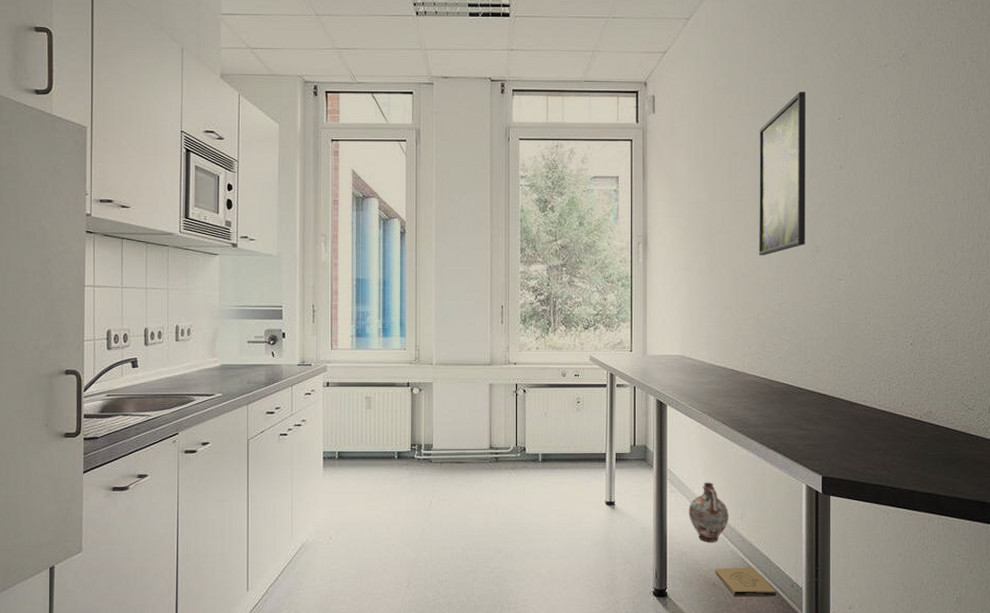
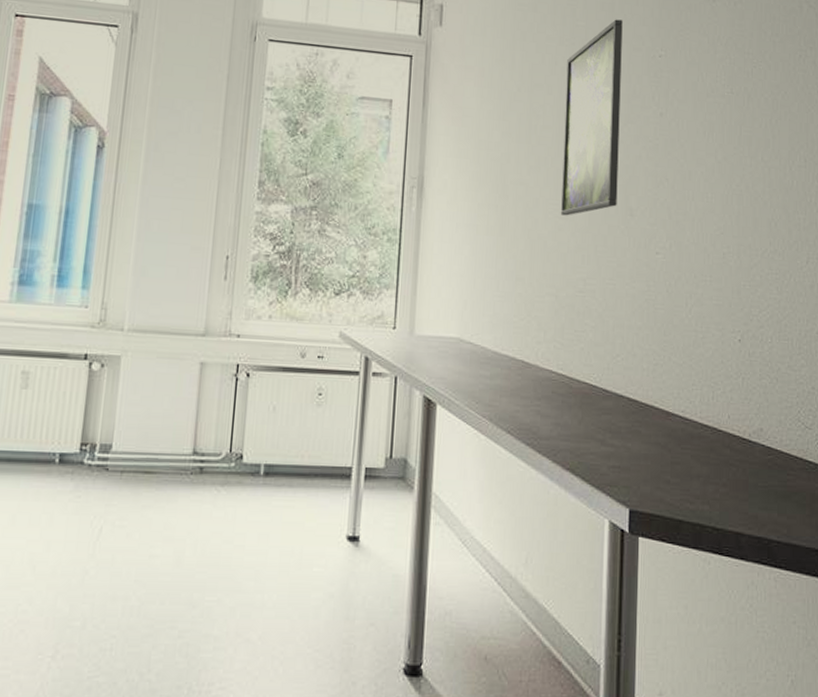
ceramic jug: present [688,482,729,542] -> none [456,512,510,598]
box: present [715,567,777,597] -> none [488,634,567,678]

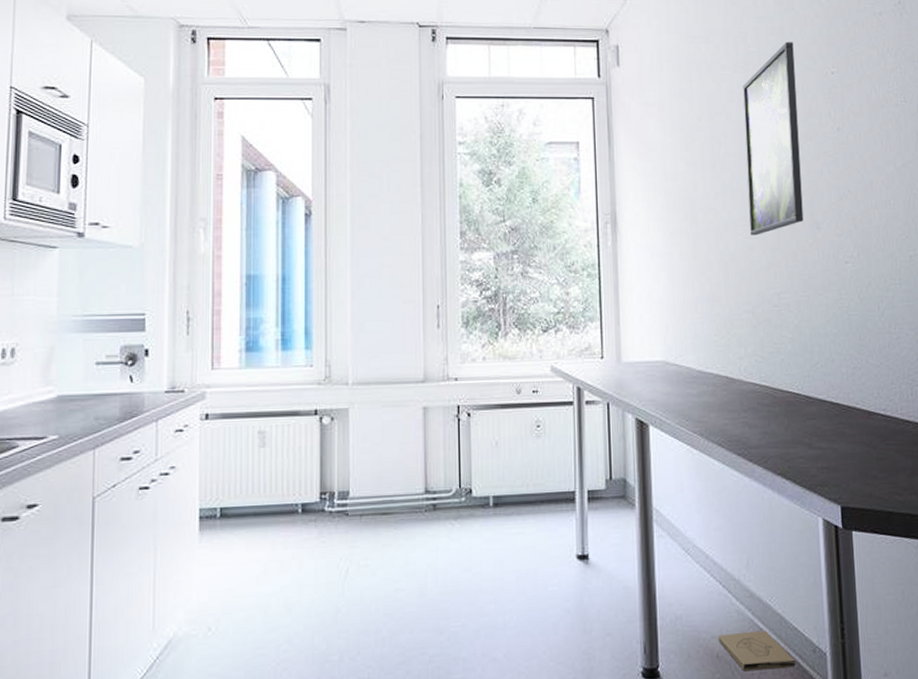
box: none [488,634,567,678] -> present [718,630,796,671]

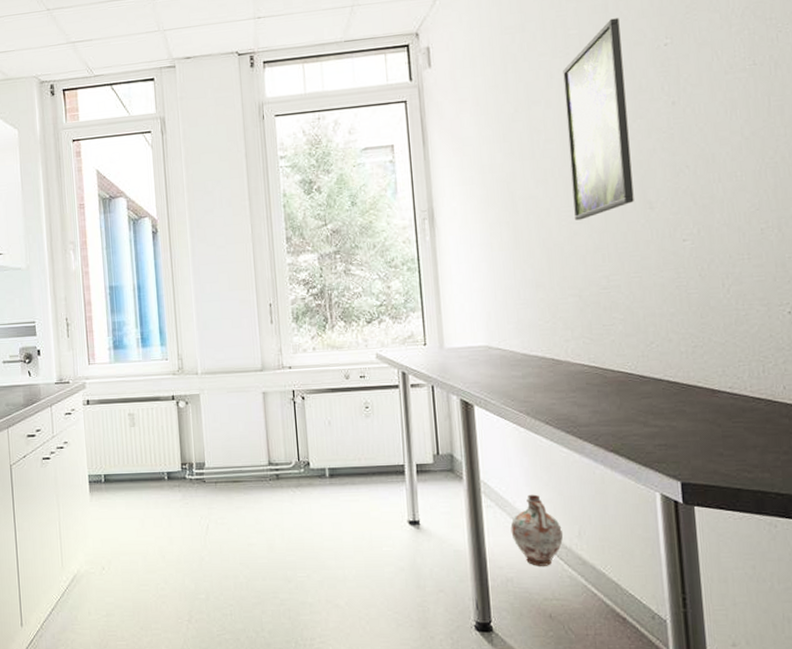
ceramic jug: none [681,522,733,601] -> present [510,494,564,566]
box: present [718,630,796,671] -> none [550,595,633,632]

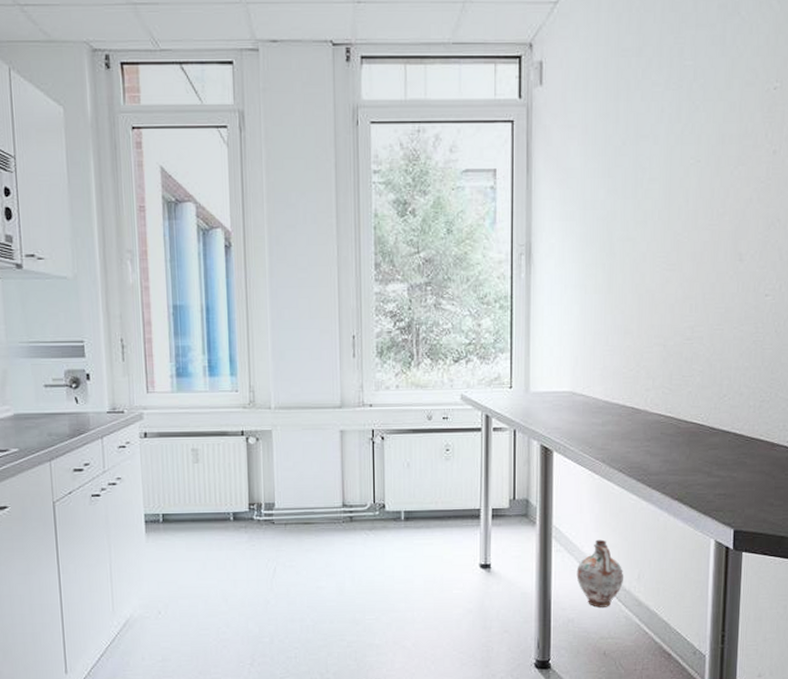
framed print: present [563,18,634,221] -> none [669,53,735,267]

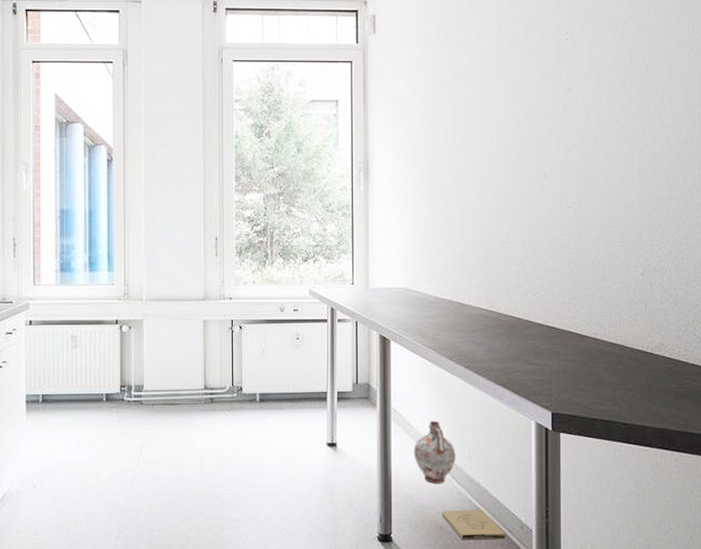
box: none [606,634,676,667] -> present [442,509,506,541]

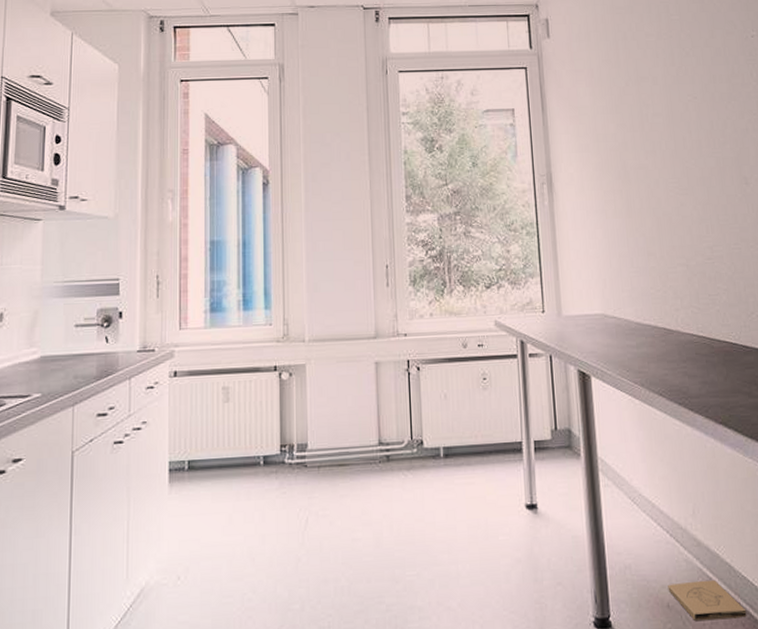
ceramic jug: present [414,420,456,484] -> none [628,471,679,550]

